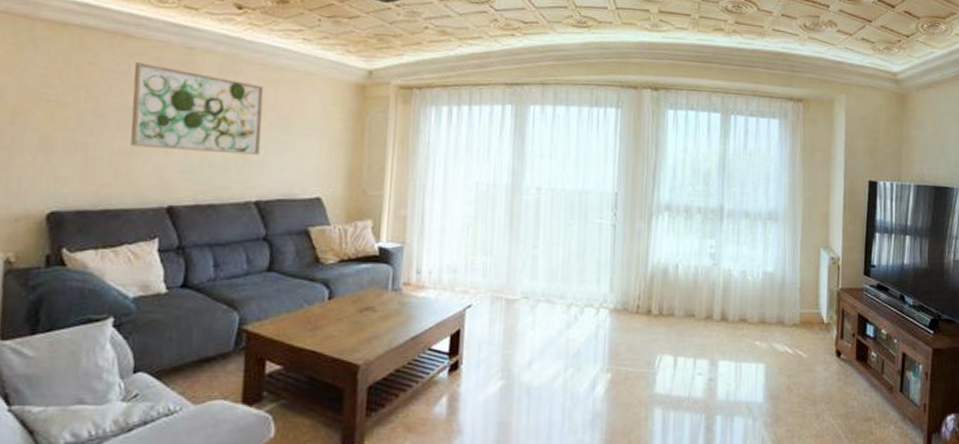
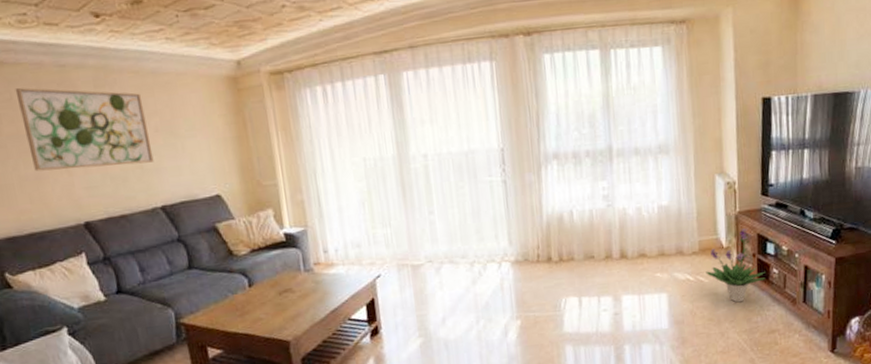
potted plant: none [805,306,864,383] -> present [706,228,766,303]

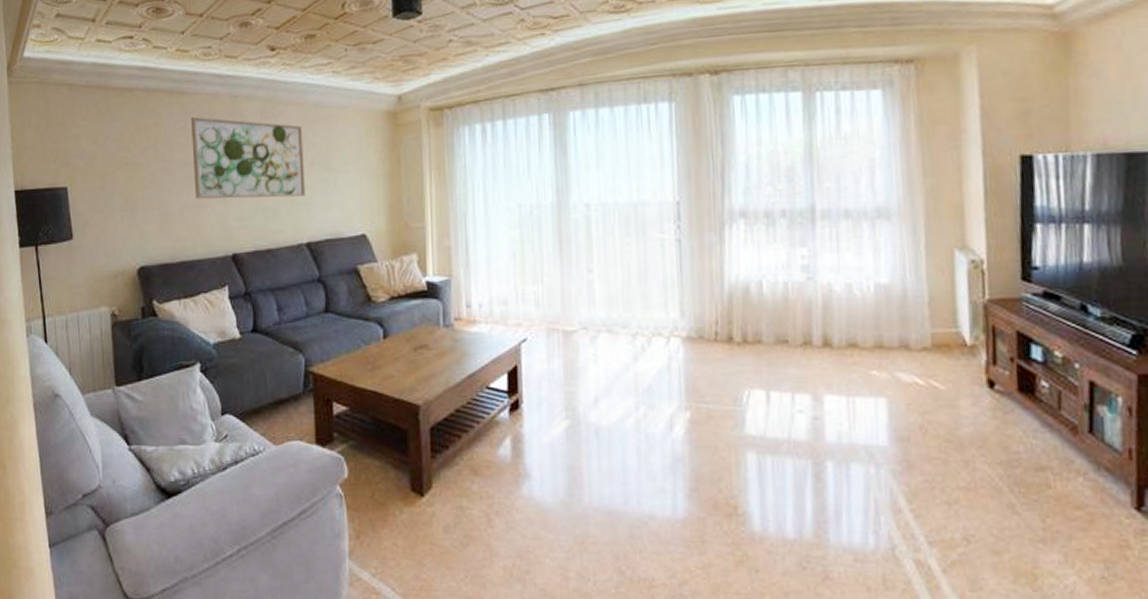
potted plant: present [706,228,766,303] -> none [941,322,1030,422]

